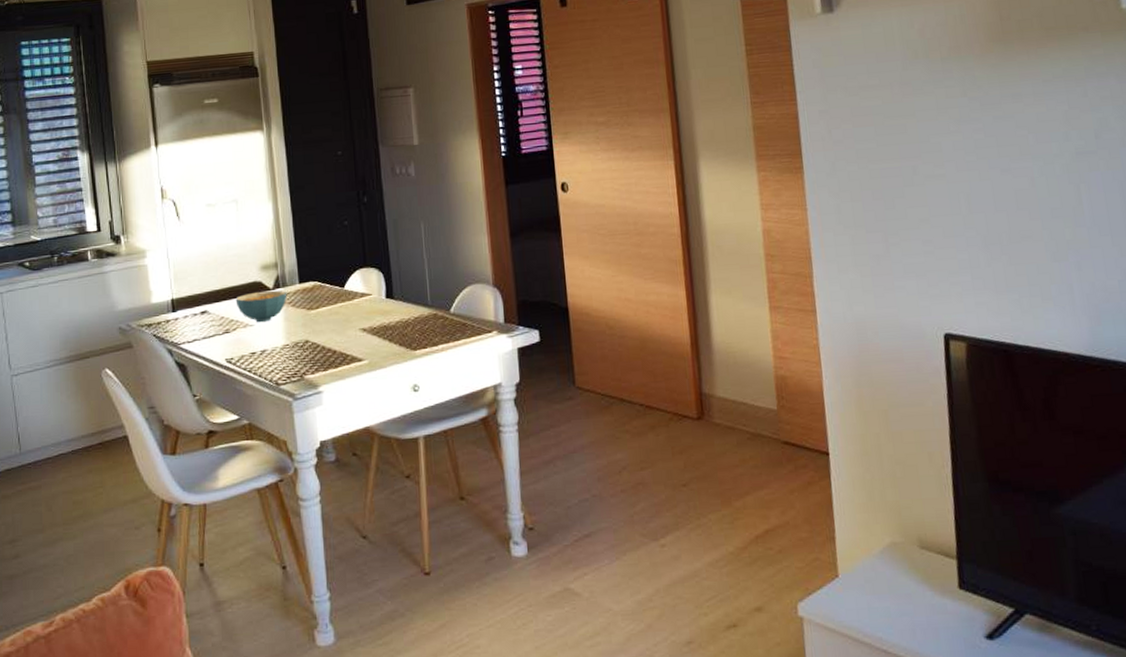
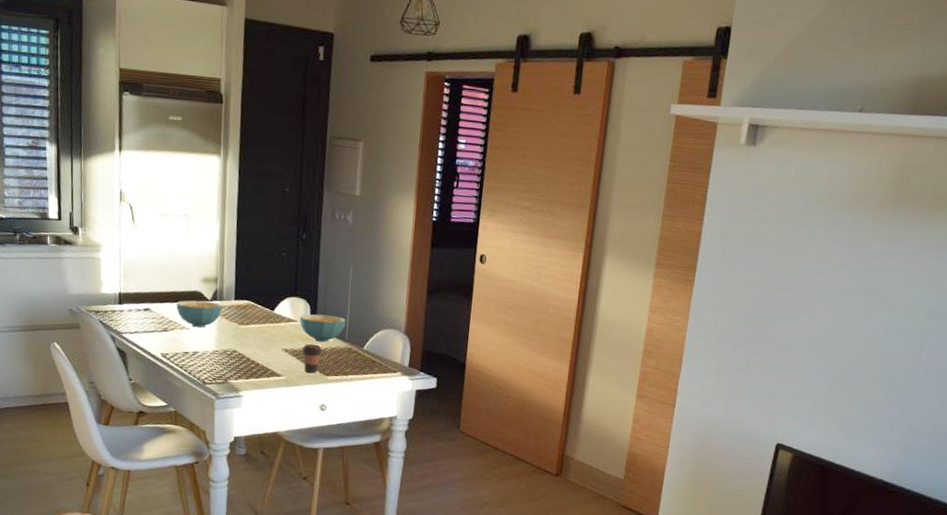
cereal bowl: none [374,280,426,314] -> present [300,314,346,343]
coffee cup: none [382,316,405,351] -> present [302,343,323,374]

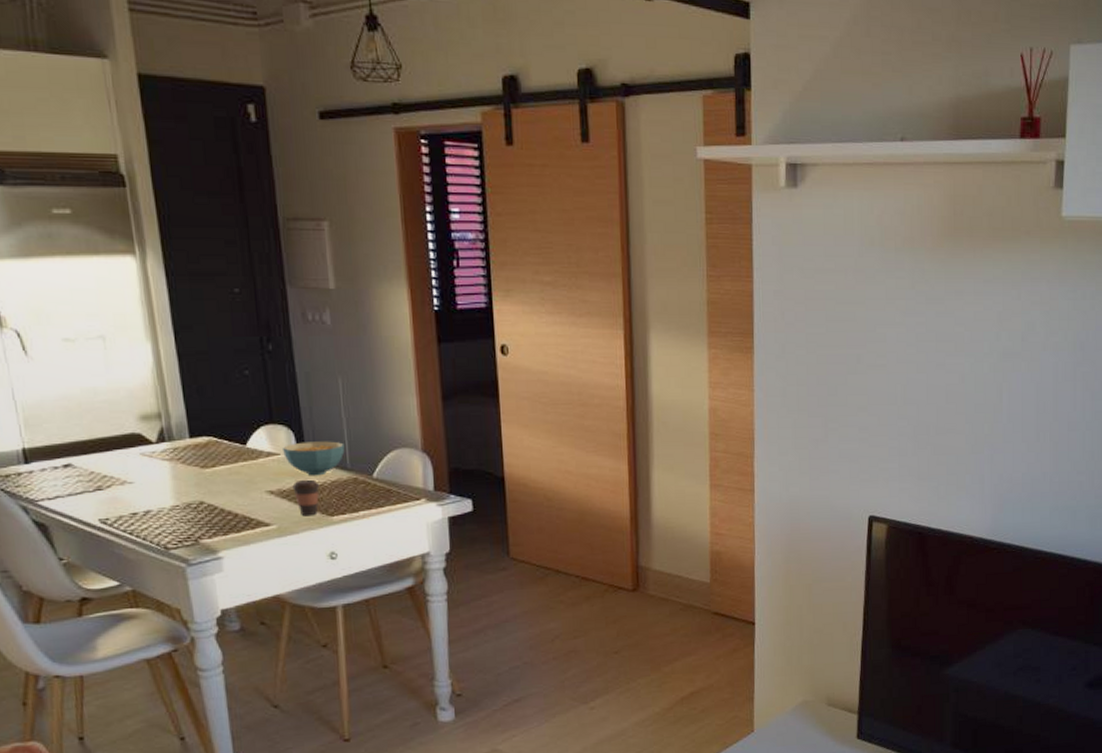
cereal bowl: present [176,300,223,328] -> none [108,444,175,480]

